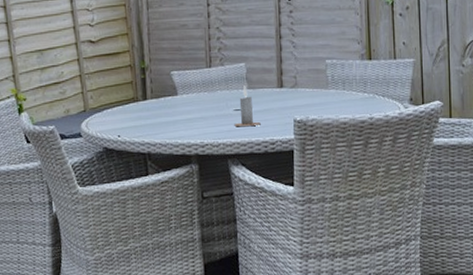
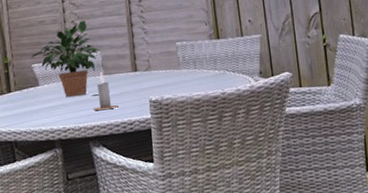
potted plant: none [170,28,245,111] -> present [31,20,100,98]

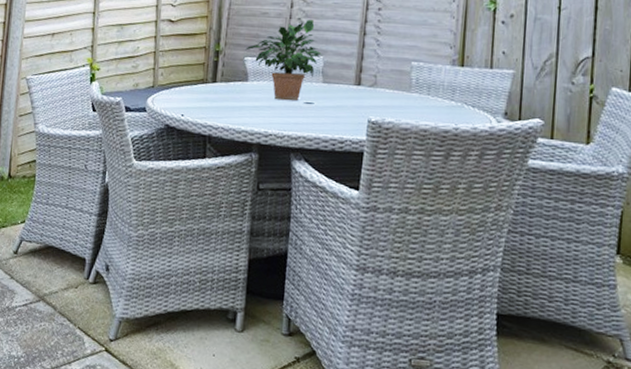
candle: present [93,72,118,110] -> none [302,79,331,121]

